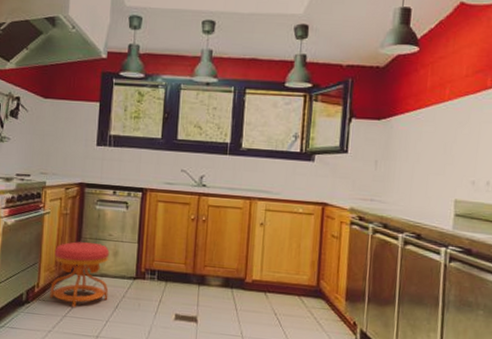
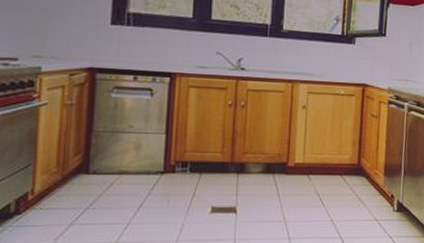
stool: present [50,241,110,308] -> none [50,136,130,214]

